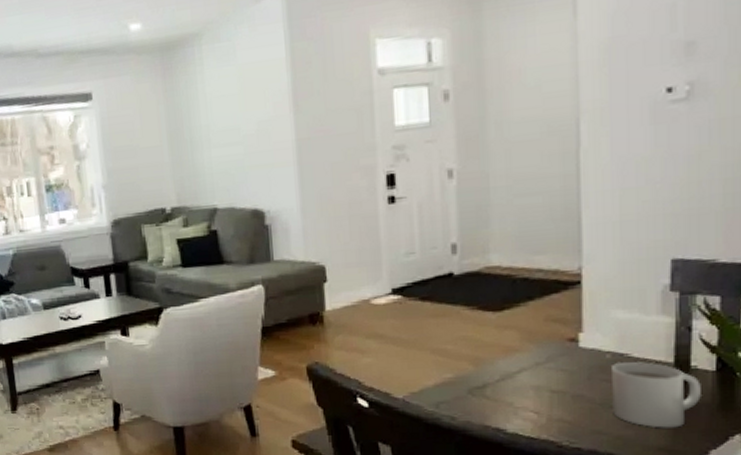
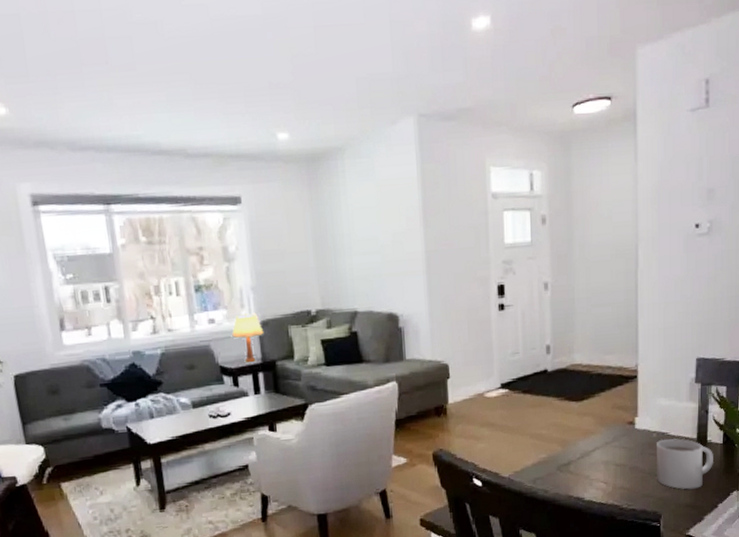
table lamp: none [83,212,116,263] -> present [232,313,264,362]

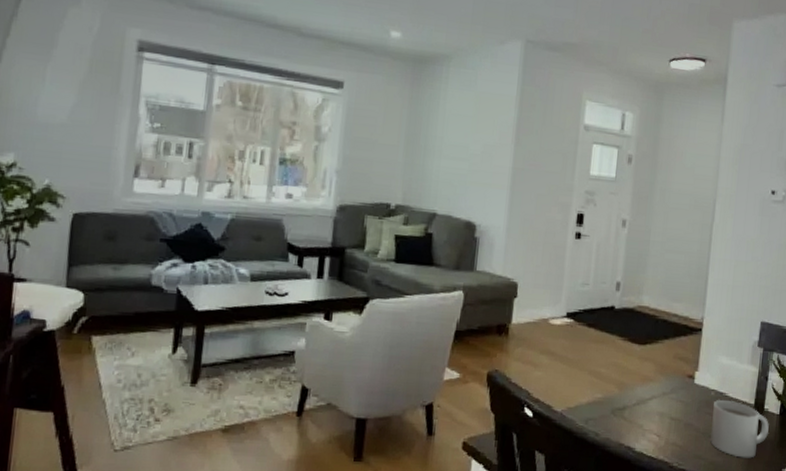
table lamp: present [232,313,264,362] -> none [306,194,340,245]

